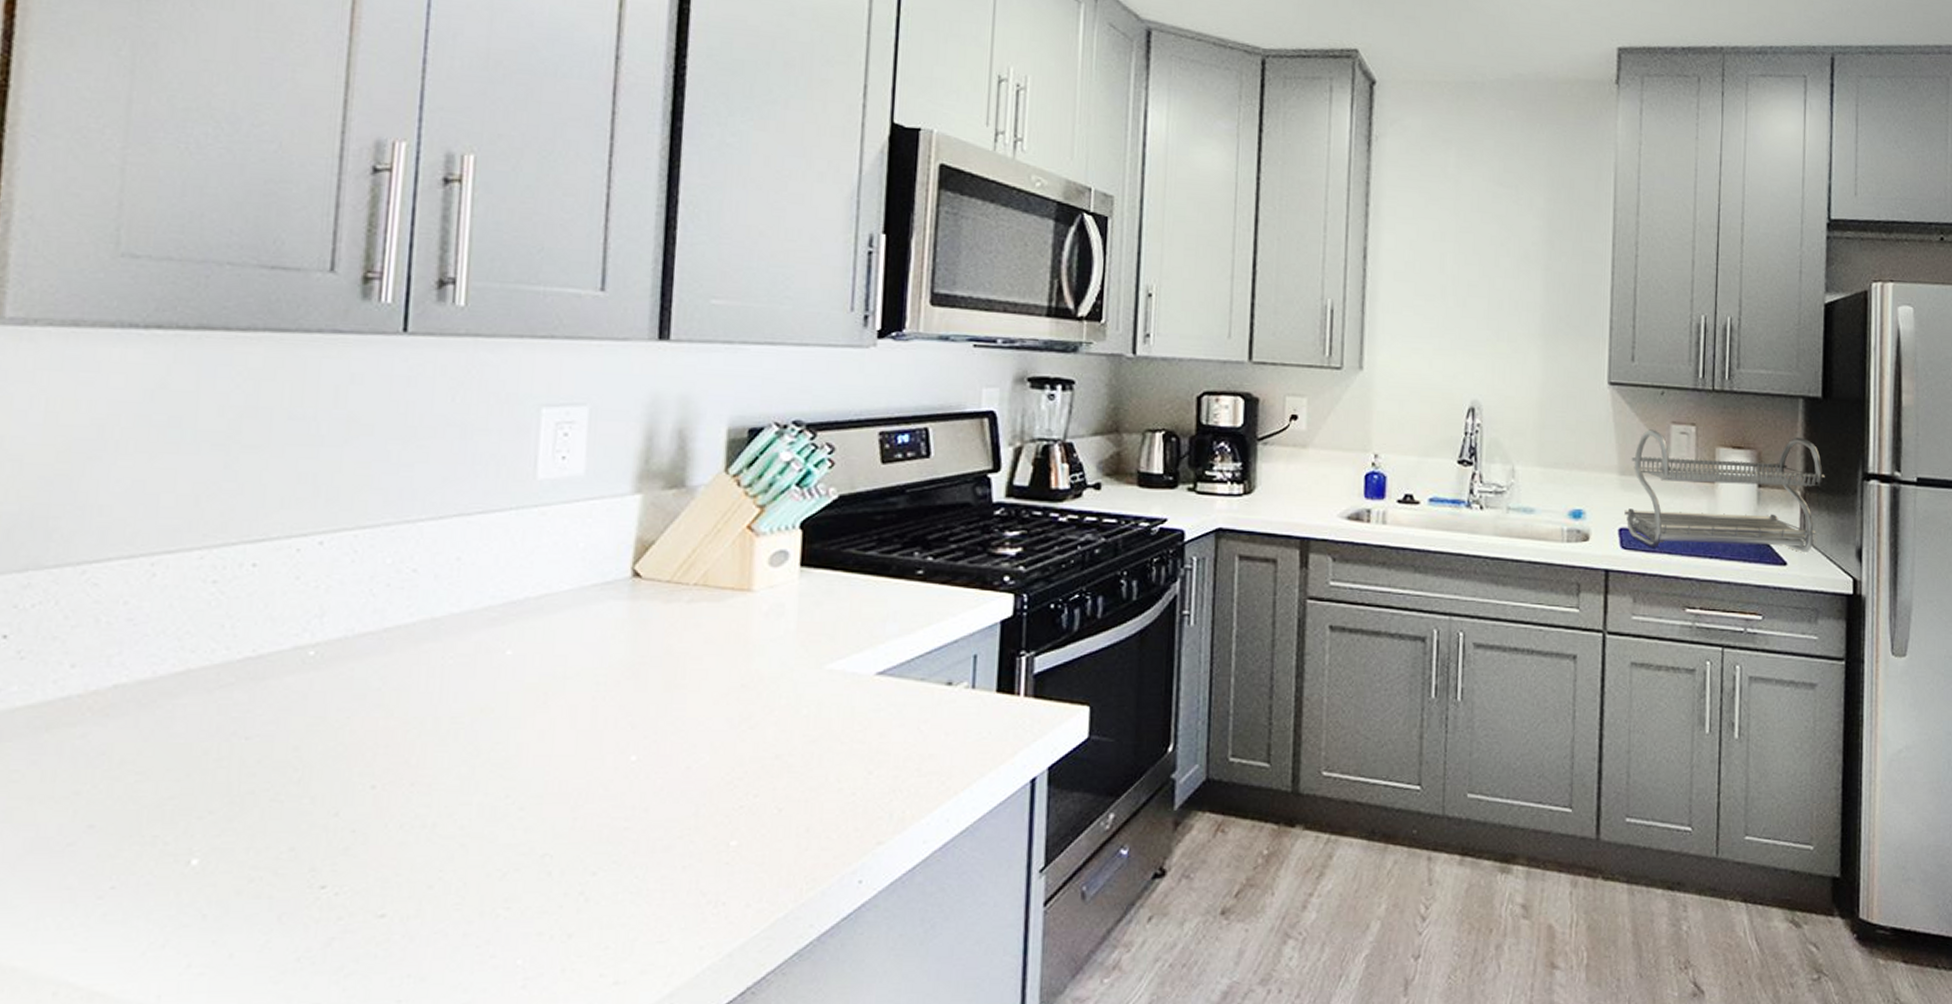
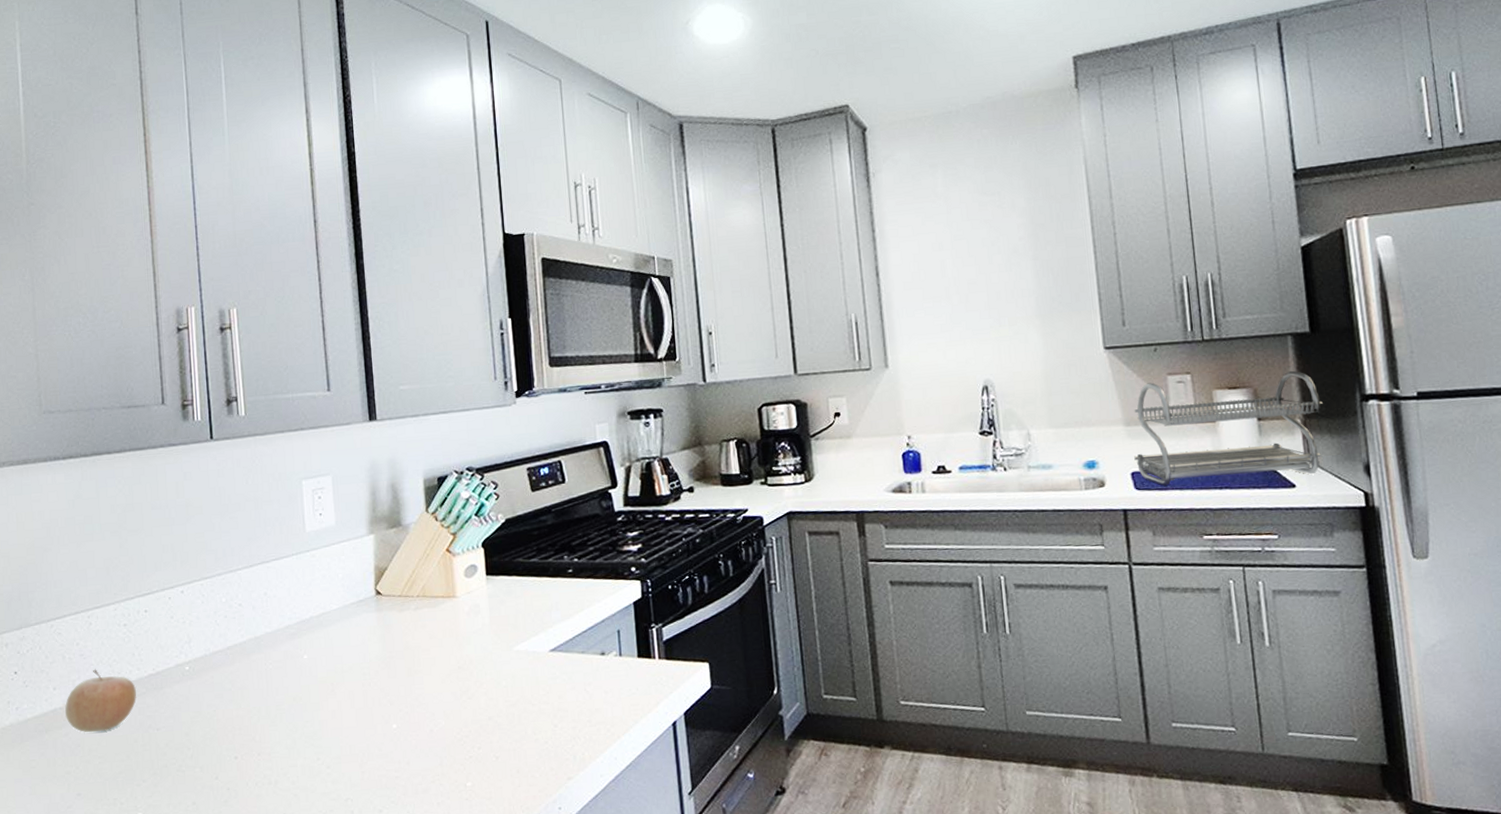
fruit: none [86,642,219,736] -> present [65,669,136,732]

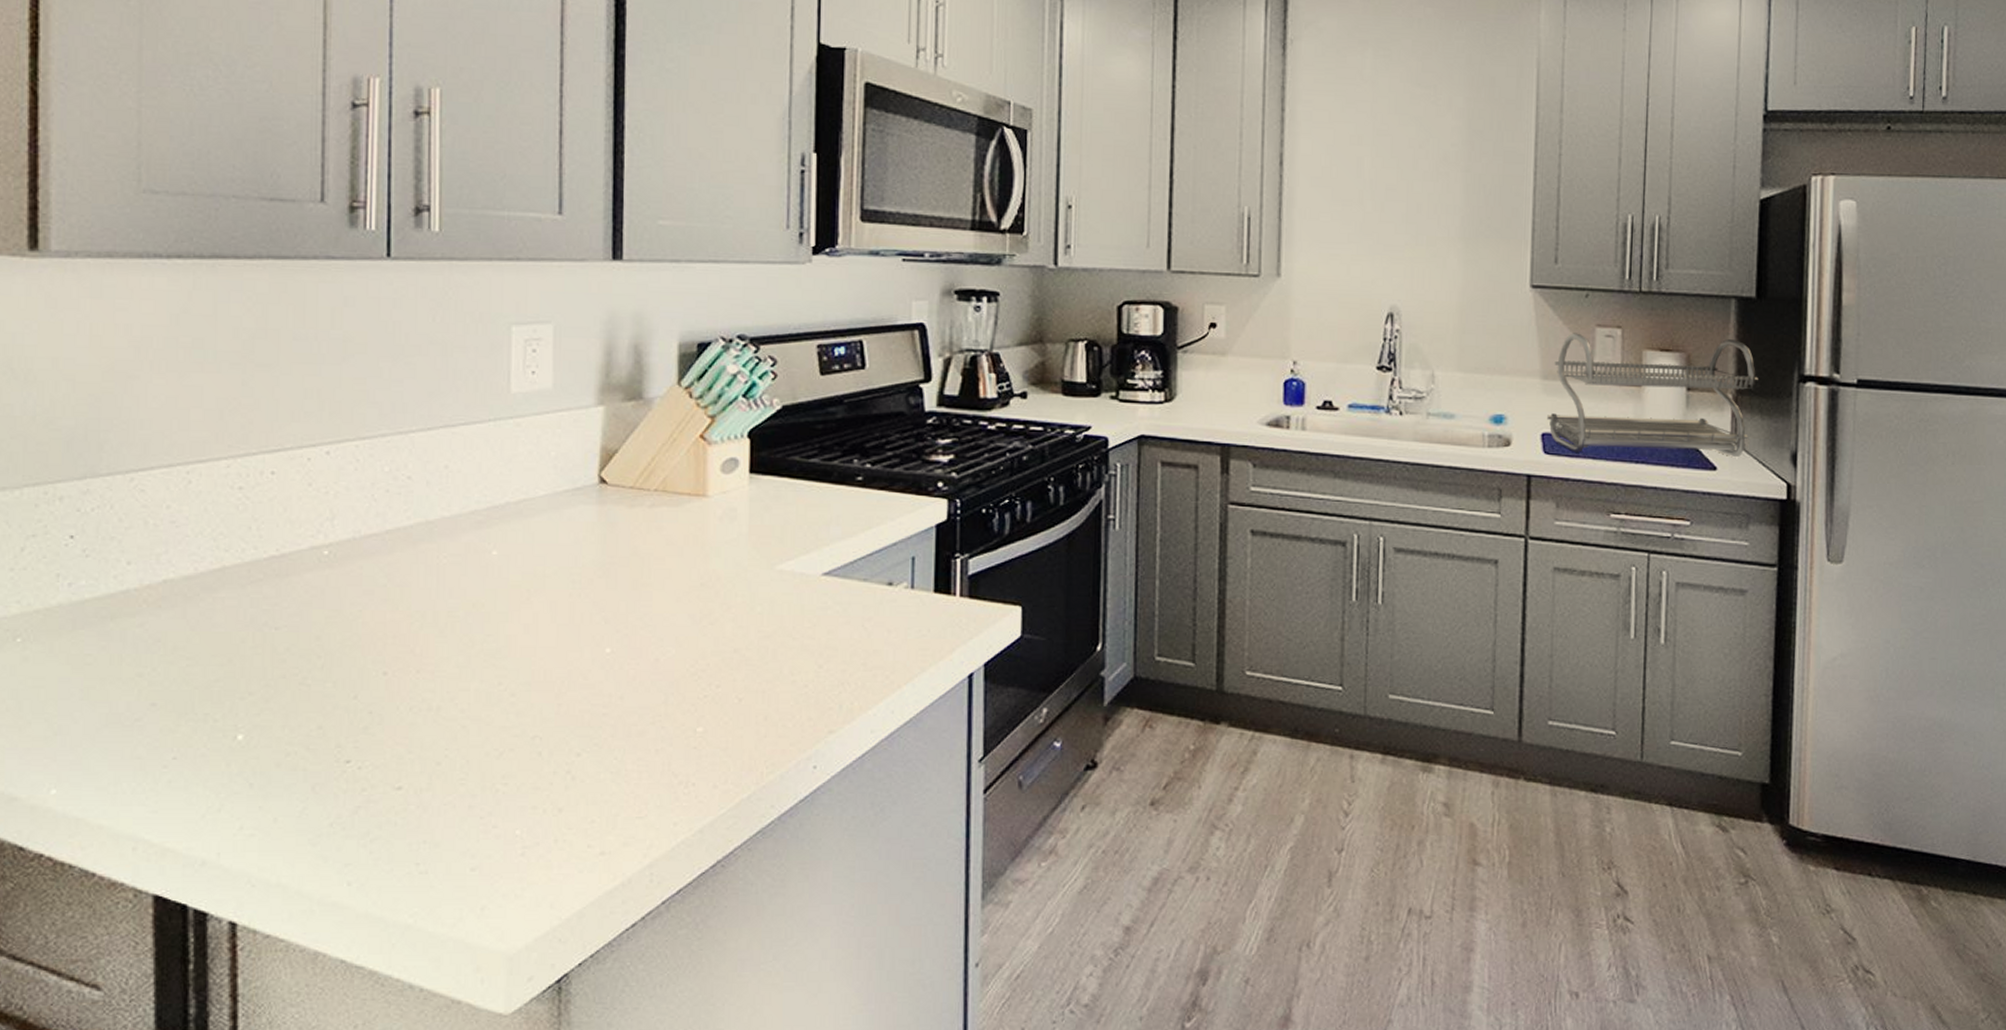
fruit: present [65,669,136,732] -> none [142,542,249,625]

